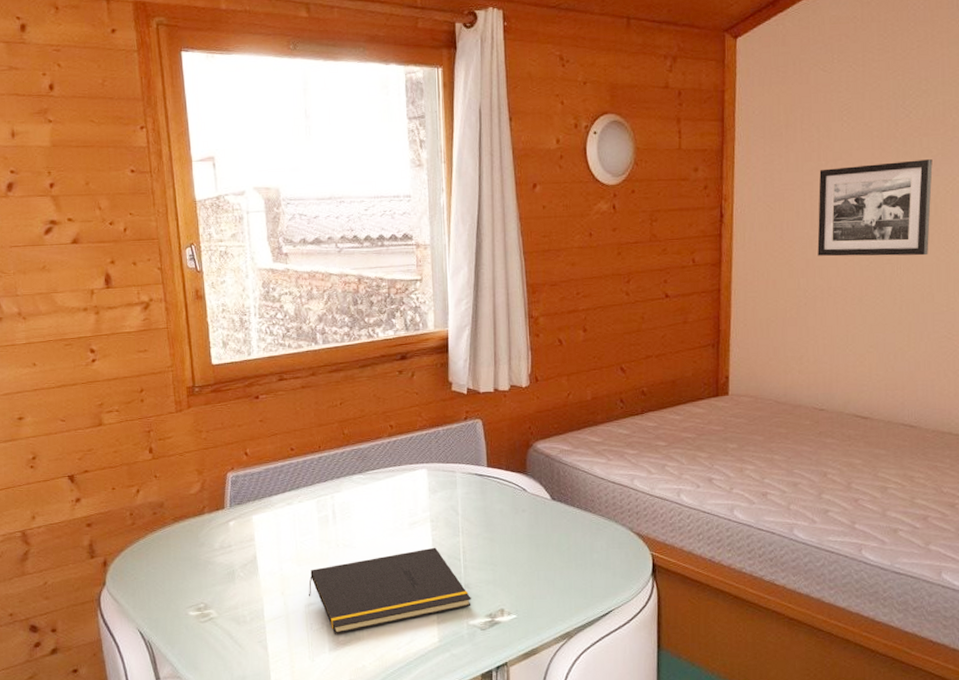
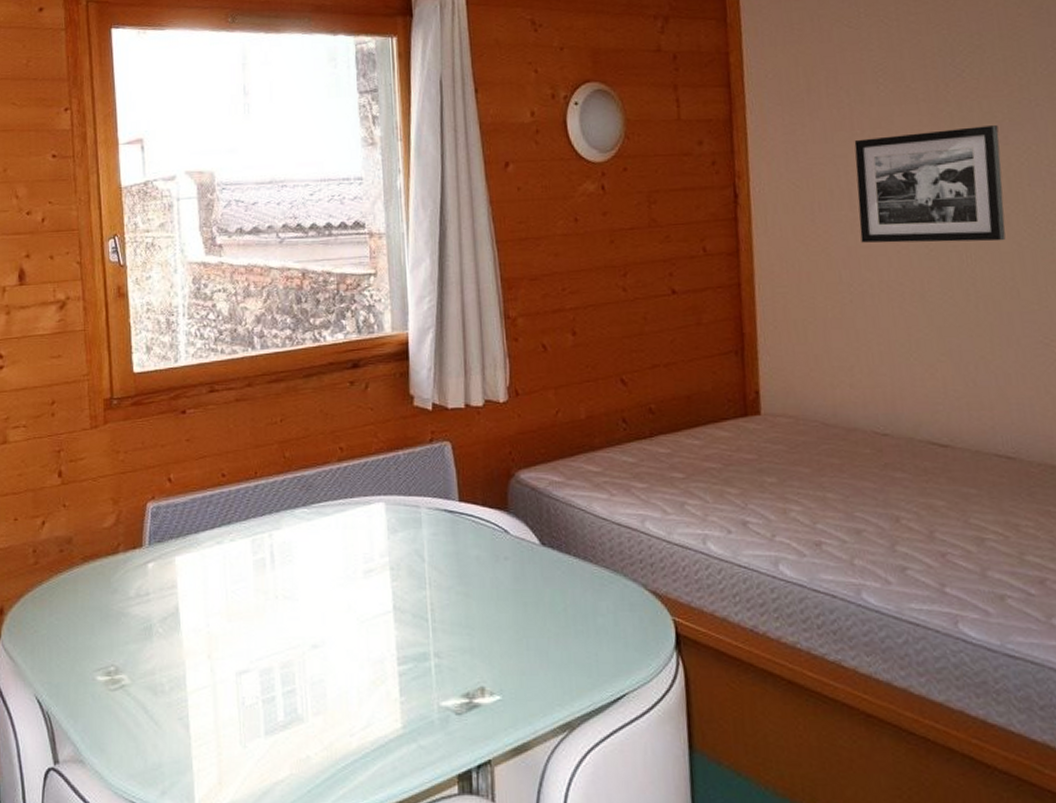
notepad: present [309,547,471,634] -> none [241,602,443,713]

